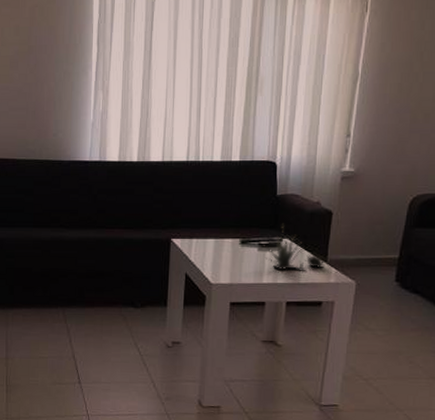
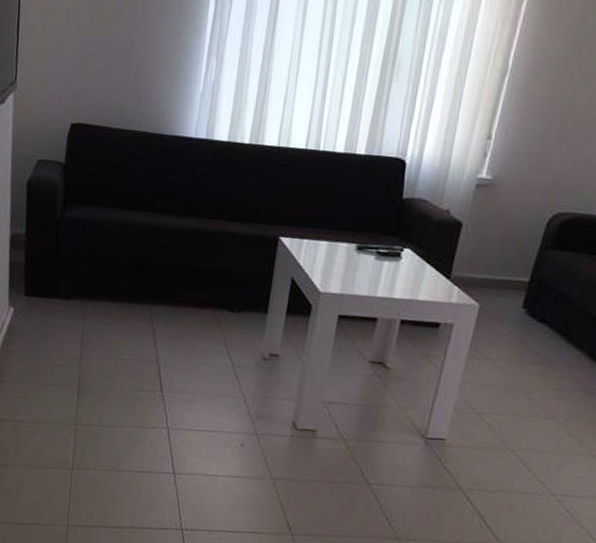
succulent plant: present [263,223,326,271] -> none [381,230,449,286]

